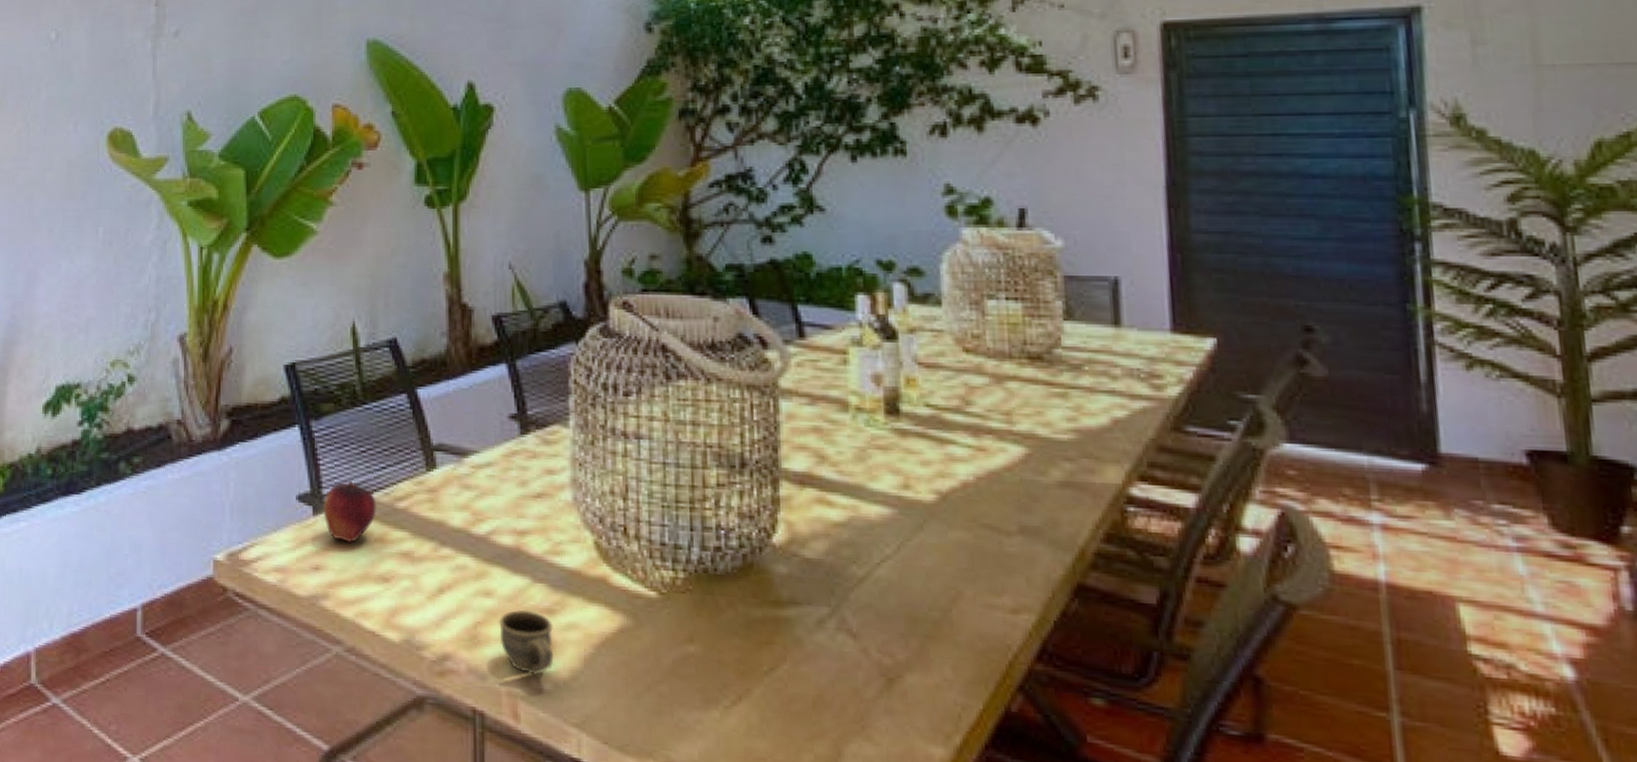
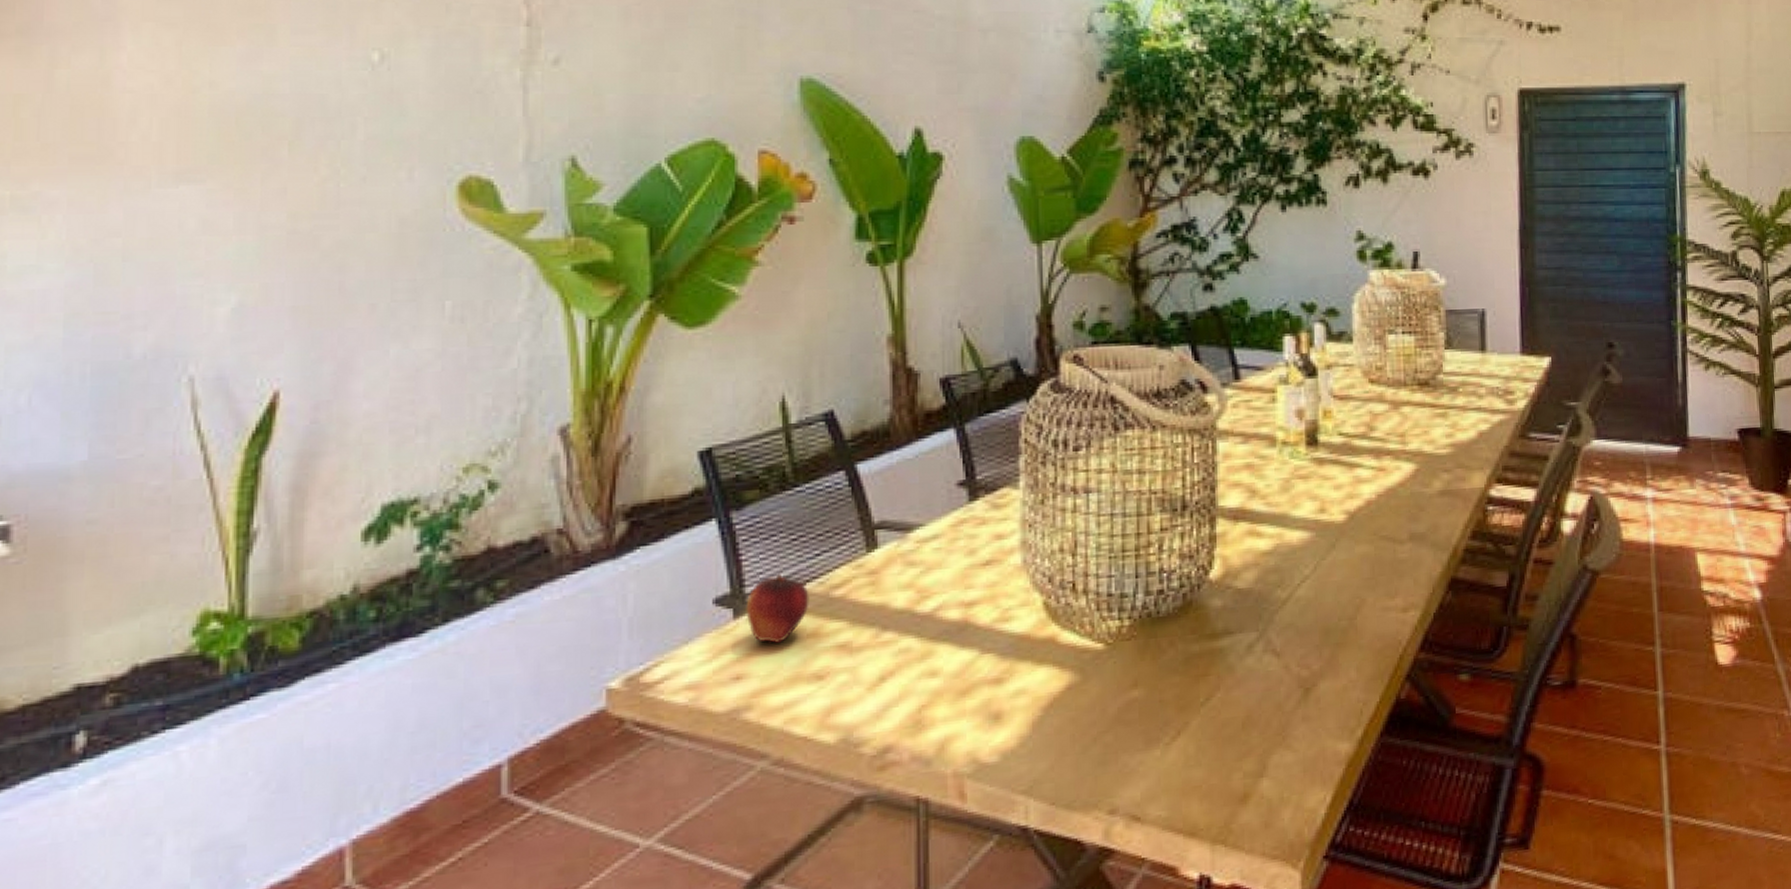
cup: present [499,609,554,675] -> none [945,684,1002,750]

